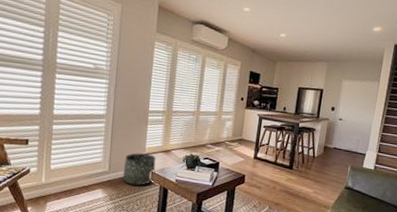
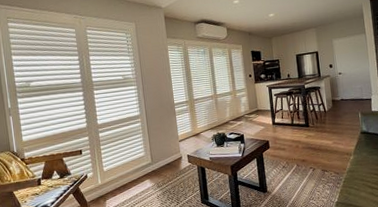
basket: present [122,153,157,186] -> none [163,140,191,171]

